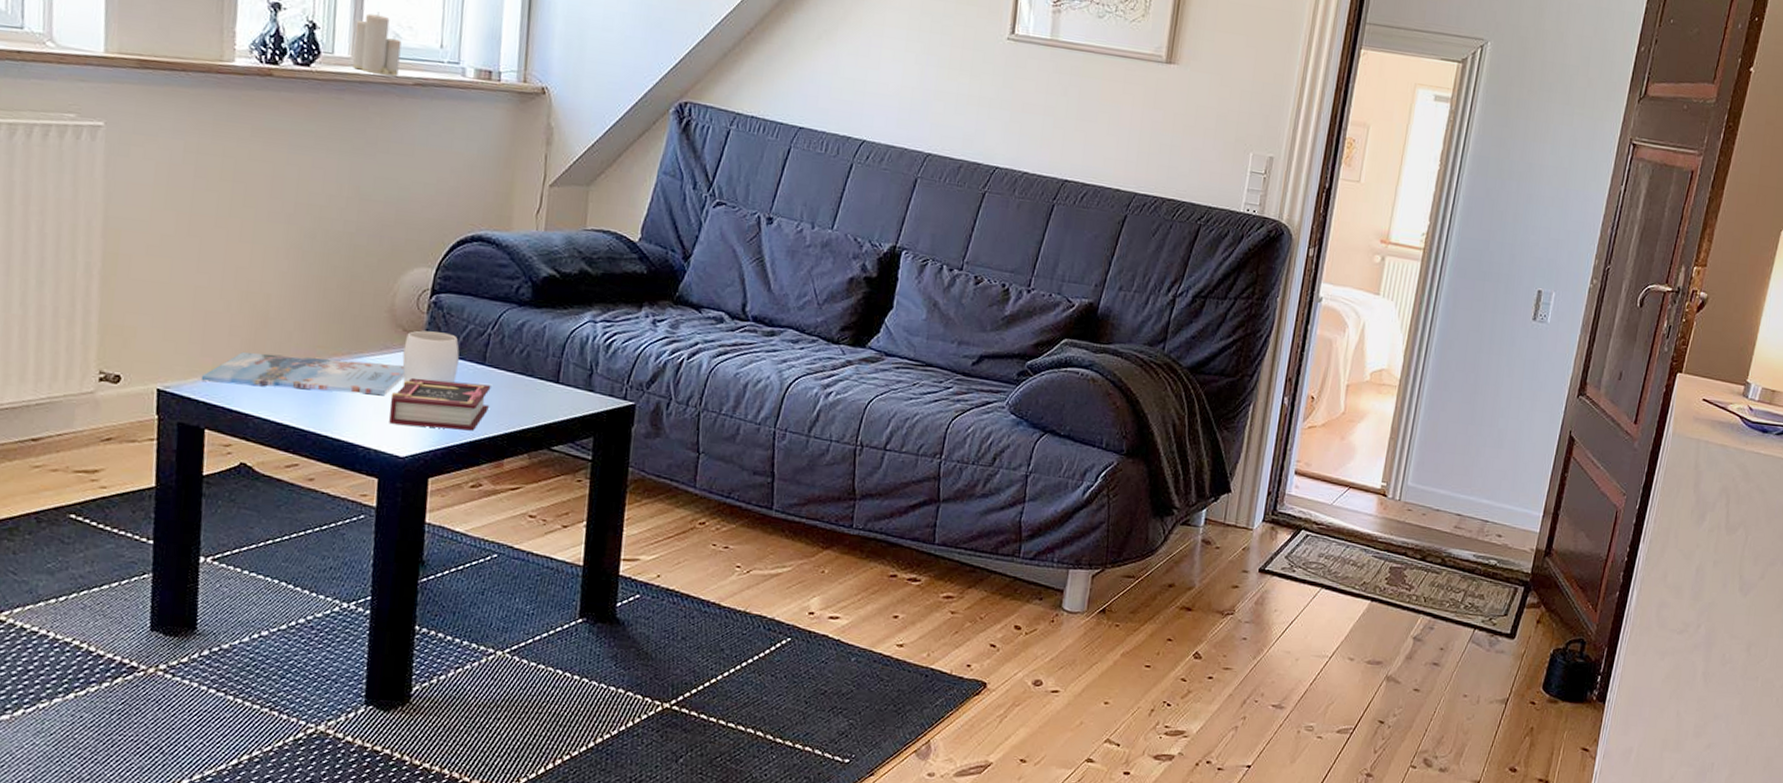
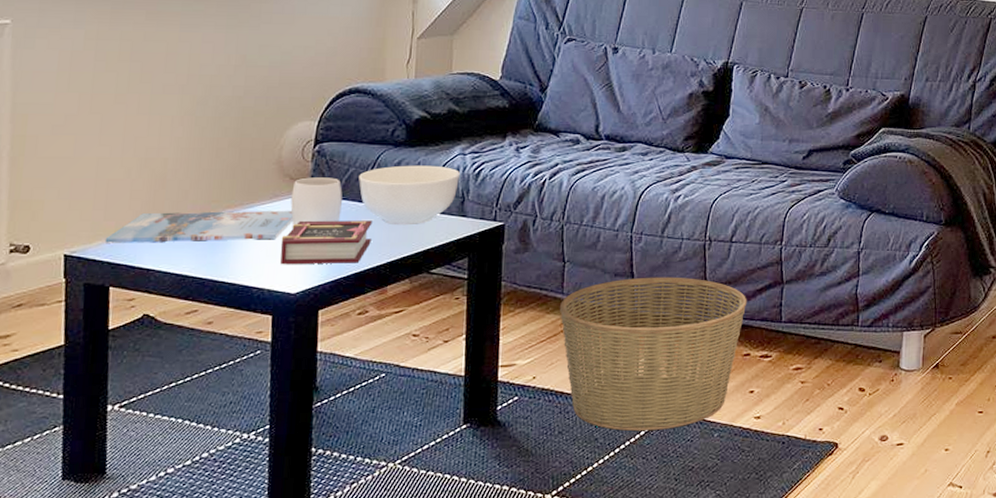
bowl: none [477,327,590,396] -> present [359,165,461,226]
basket: none [691,478,898,648] -> present [560,277,747,432]

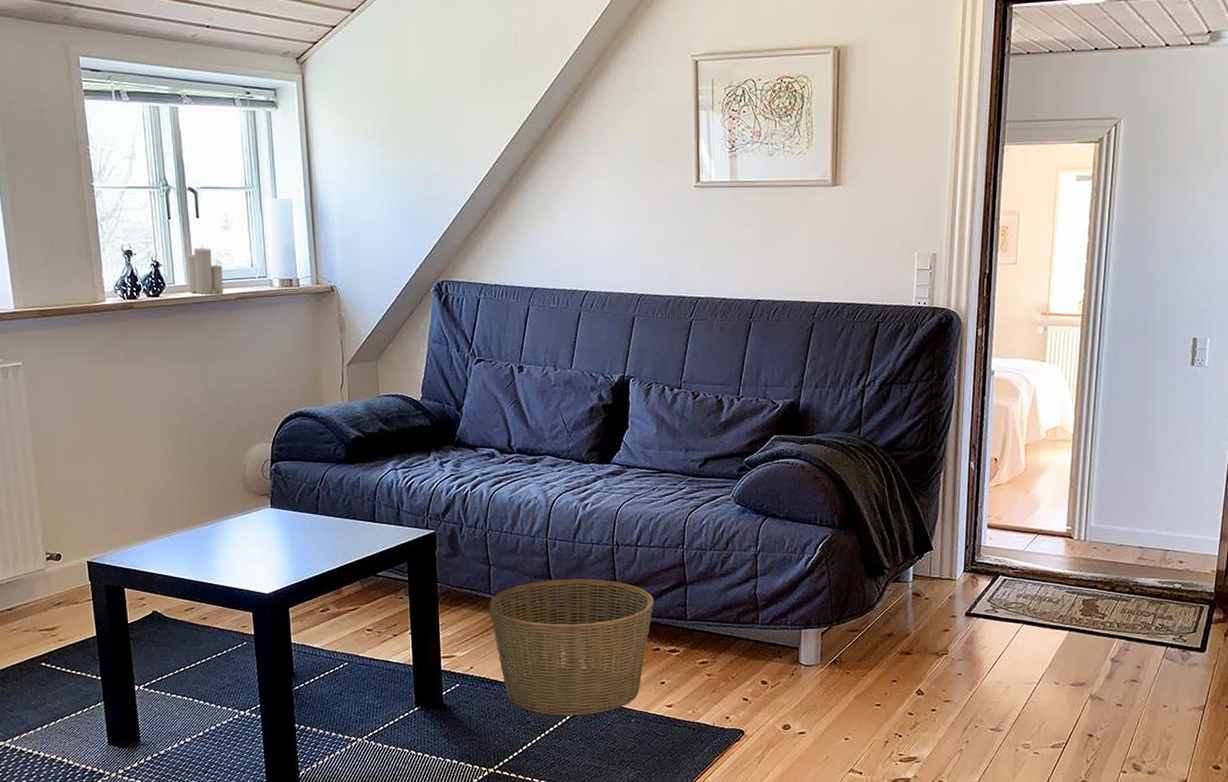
magazine: present [104,210,294,243] -> none [116,521,261,551]
book: present [280,220,373,265] -> none [253,530,326,569]
mug: present [290,177,343,226] -> none [257,492,299,535]
bowl: present [359,165,461,226] -> none [310,480,395,534]

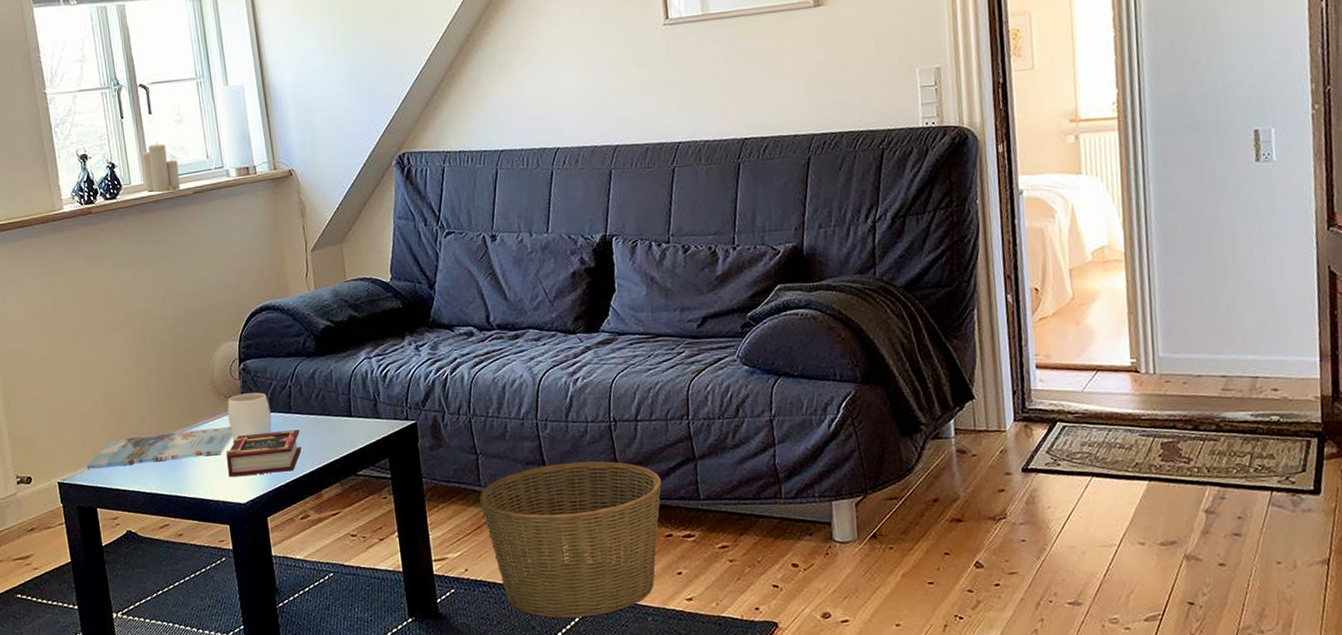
magazine: none [116,521,261,551] -> present [86,426,233,469]
book: none [253,530,326,569] -> present [225,429,302,478]
mug: none [257,492,299,535] -> present [227,392,272,440]

